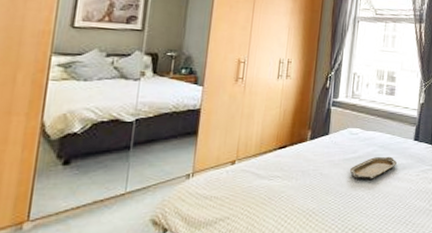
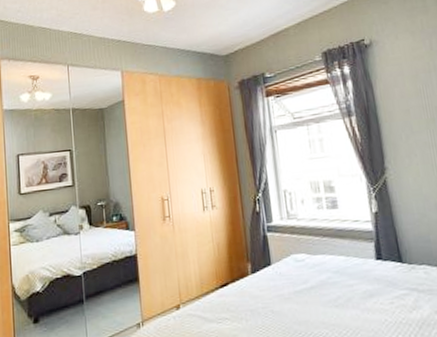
serving tray: present [349,156,397,179] -> none [304,283,360,315]

